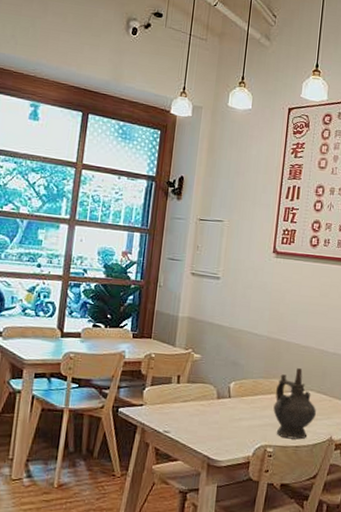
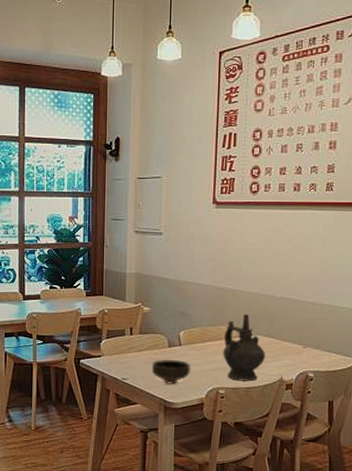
bowl: none [197,412,240,440] -> present [151,360,191,384]

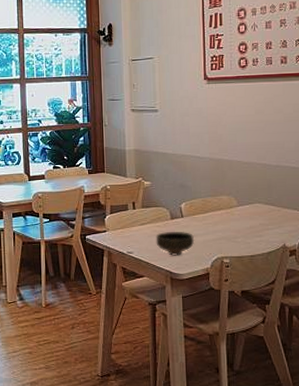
ceremonial vessel: present [223,314,265,381] -> none [224,184,266,249]

